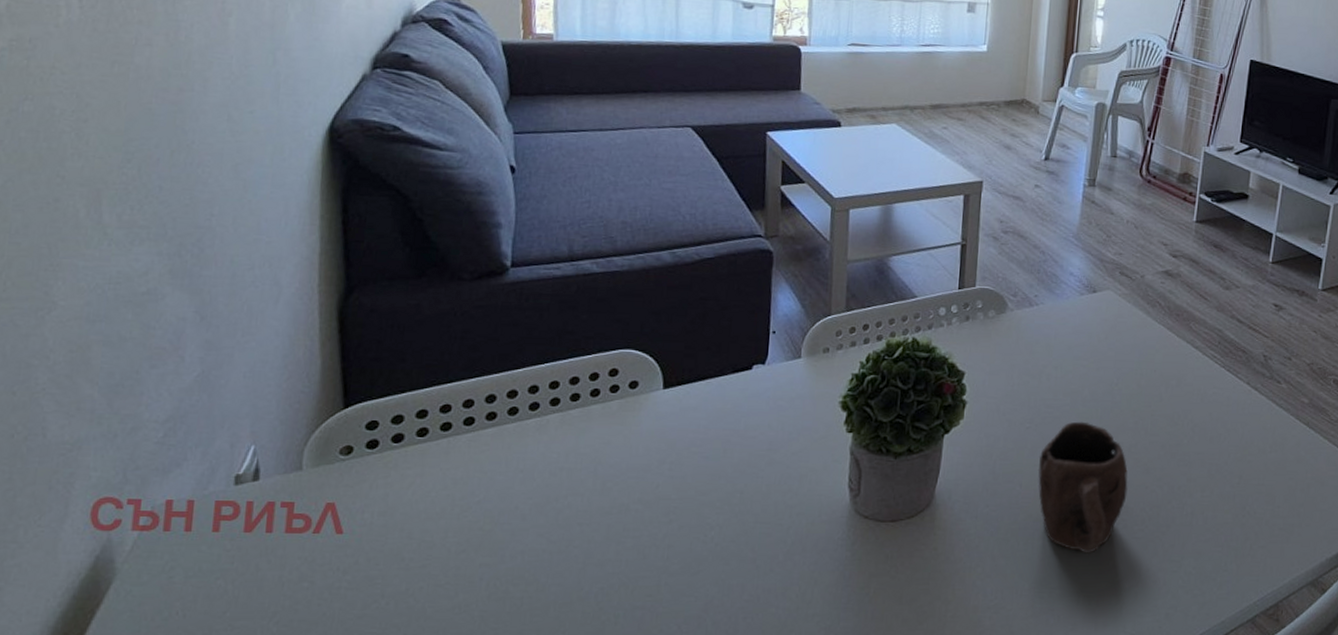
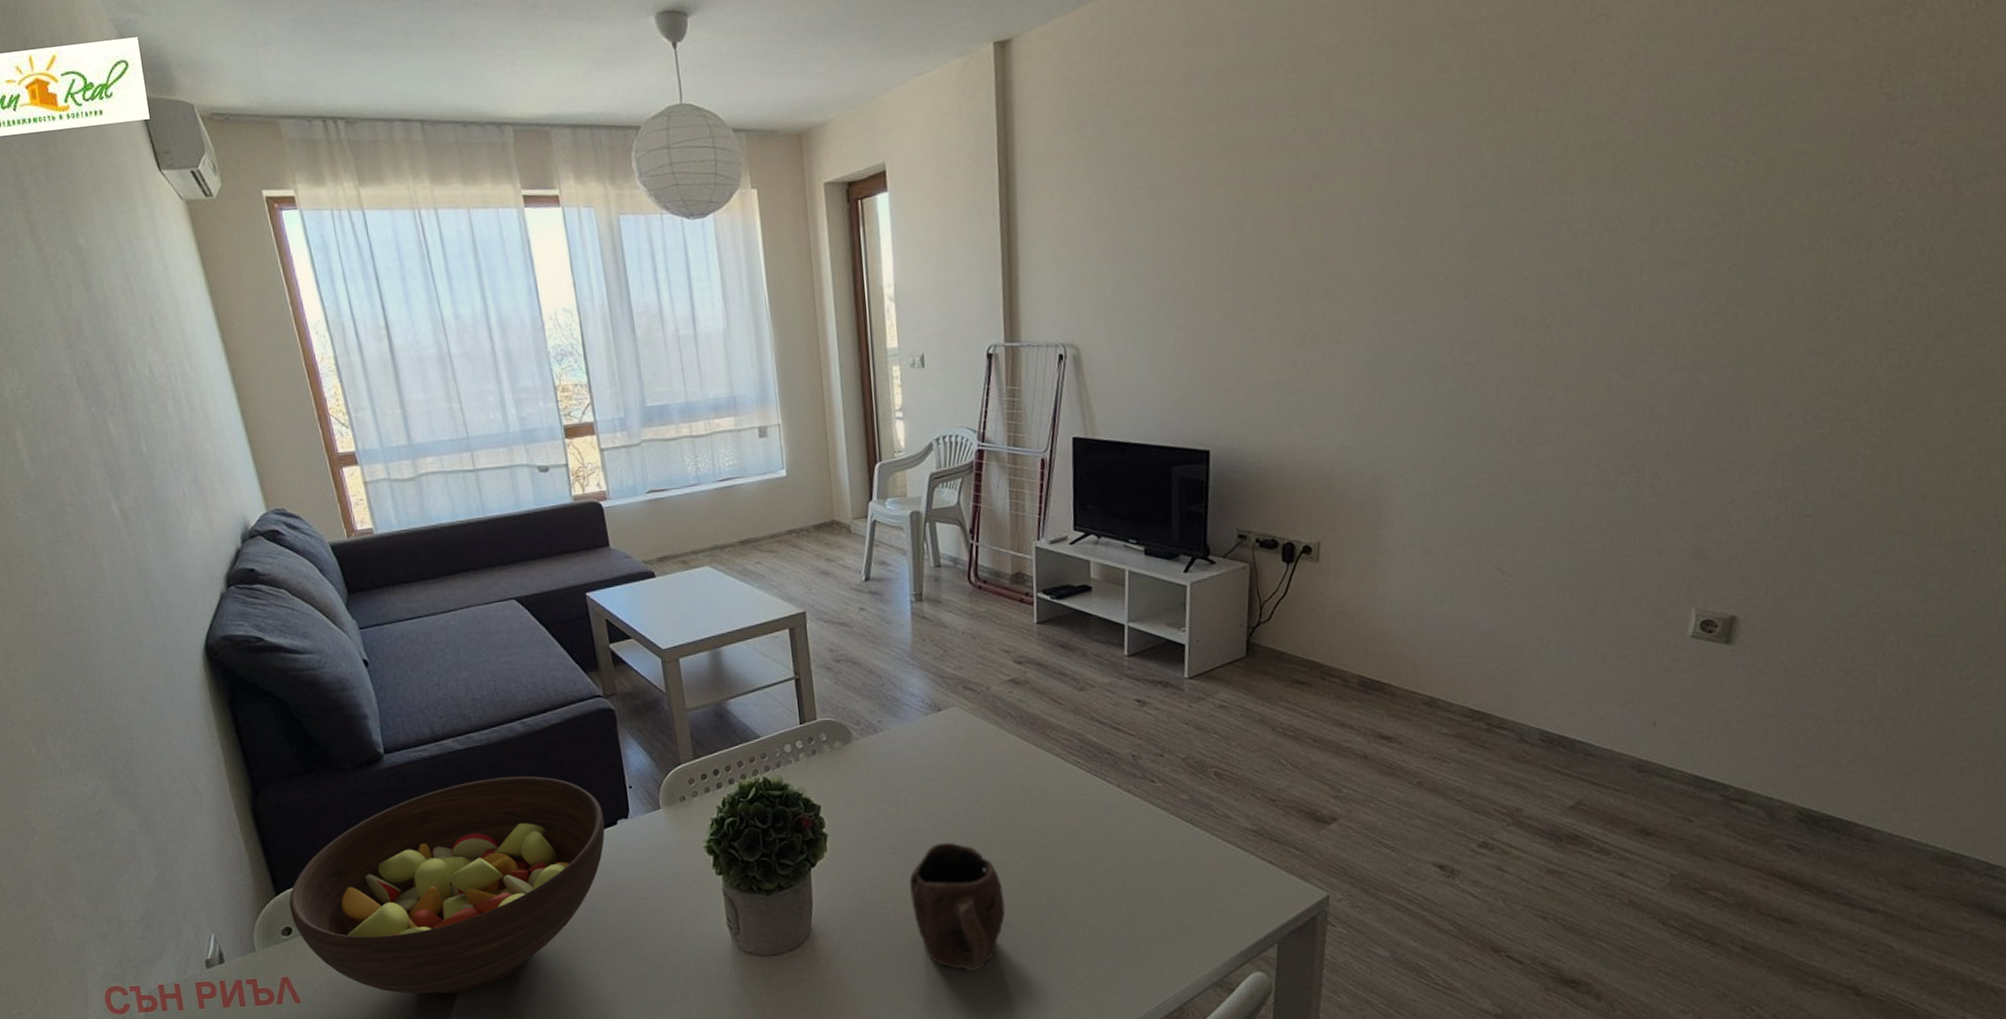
fruit bowl: none [356,306,740,537] -> present [289,776,605,994]

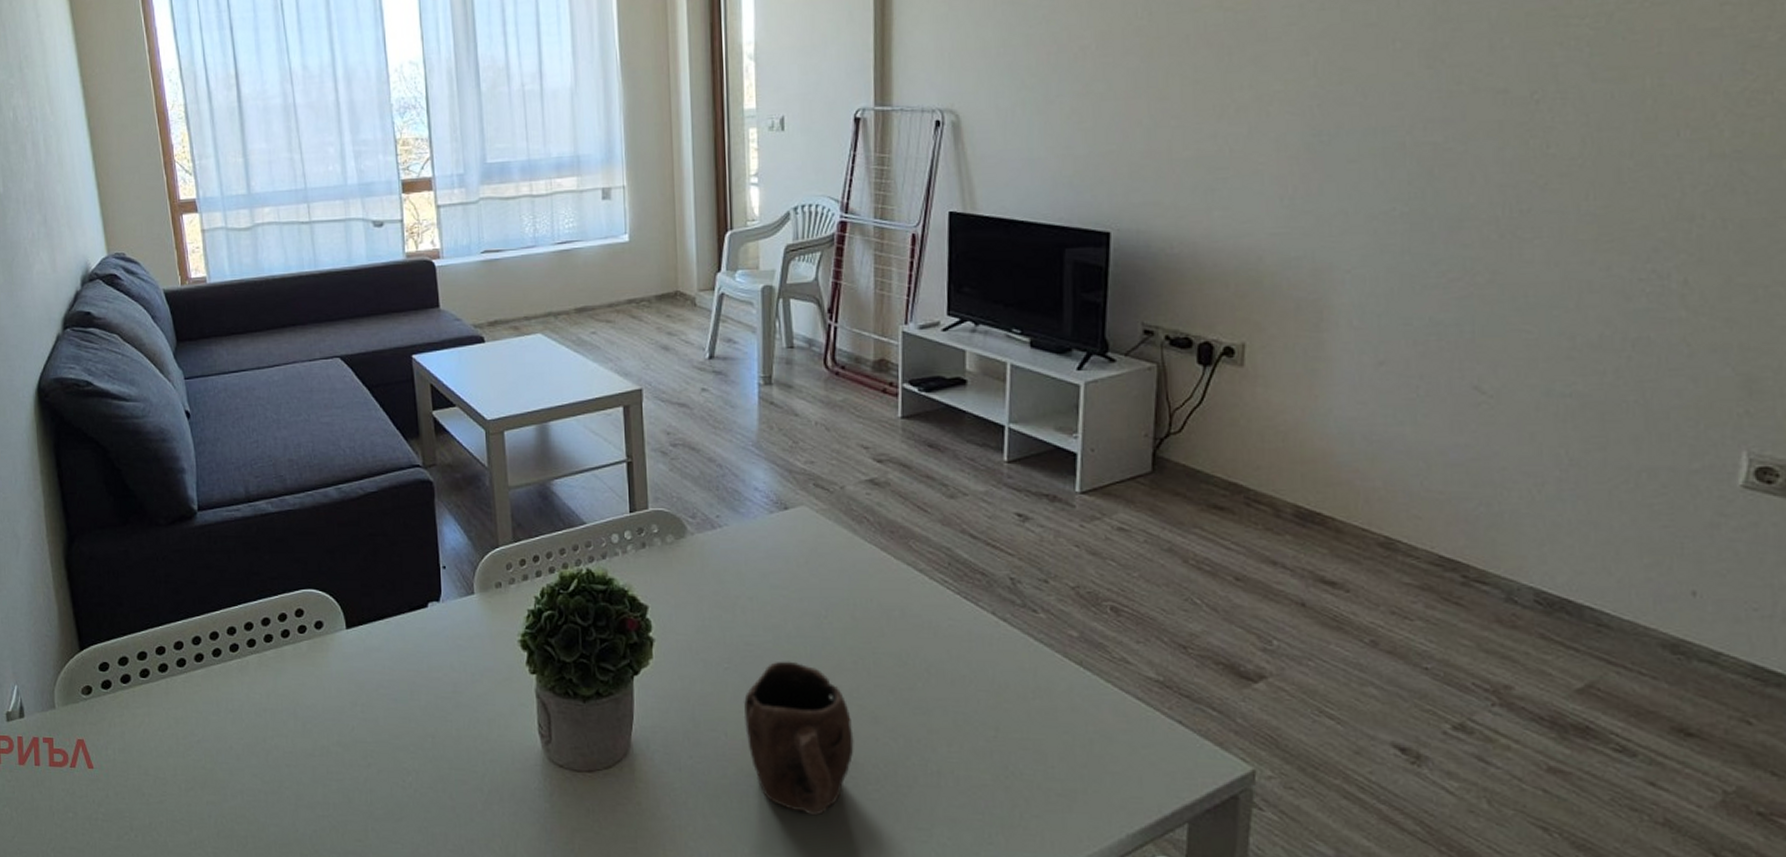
fruit bowl: present [289,776,605,994] -> none [91,545,415,777]

